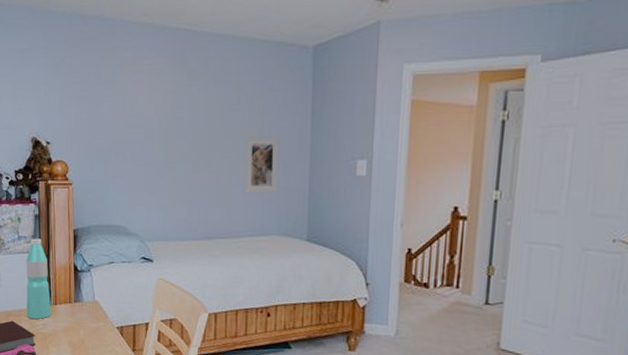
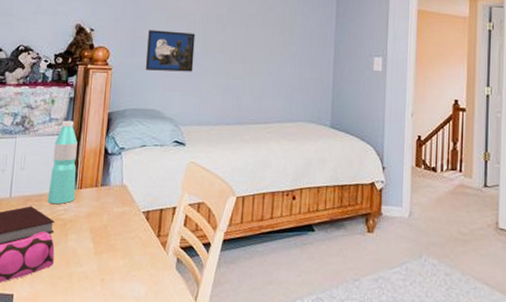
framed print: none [105,140,155,185] -> present [145,30,195,72]
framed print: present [243,135,280,194] -> none [274,32,309,84]

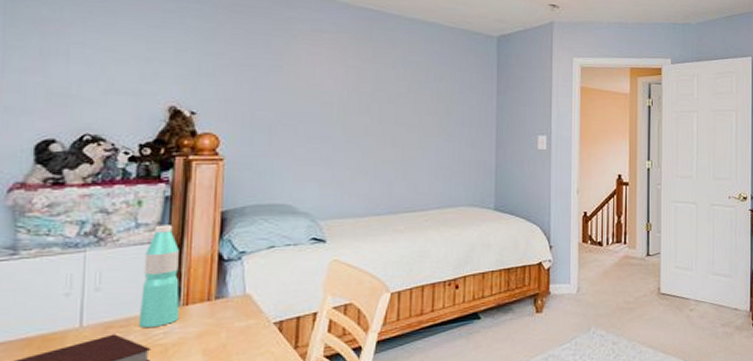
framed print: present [145,30,195,72] -> none [269,112,333,159]

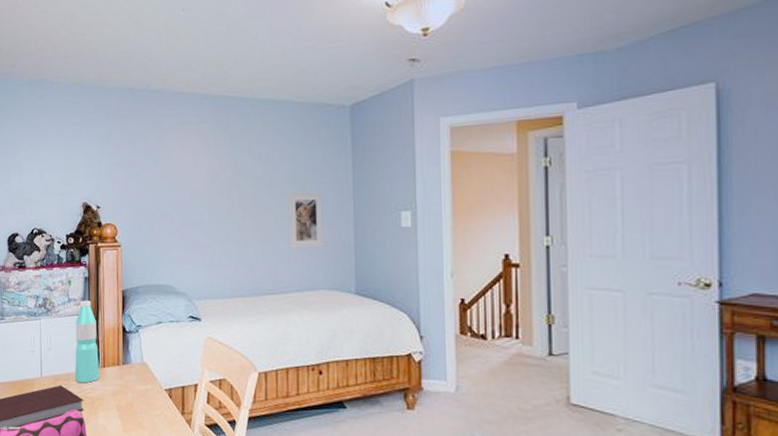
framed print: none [431,111,468,166] -> present [287,192,324,248]

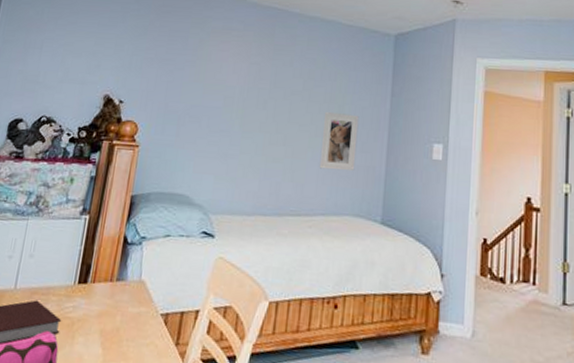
water bottle: present [74,300,99,383] -> none [55,202,95,300]

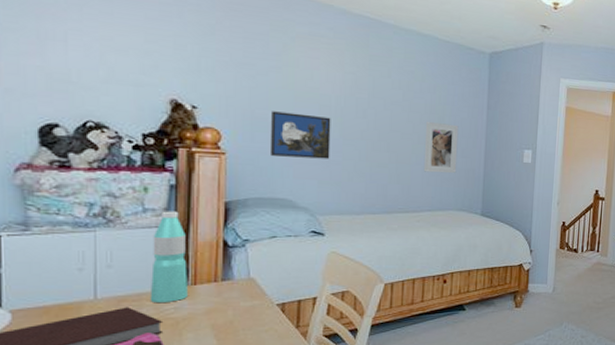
water bottle: none [55,202,95,300] -> present [149,211,187,304]
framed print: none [175,104,233,153] -> present [269,111,331,159]

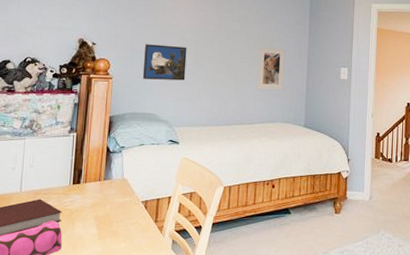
water bottle: present [149,211,187,304] -> none [55,123,82,197]

